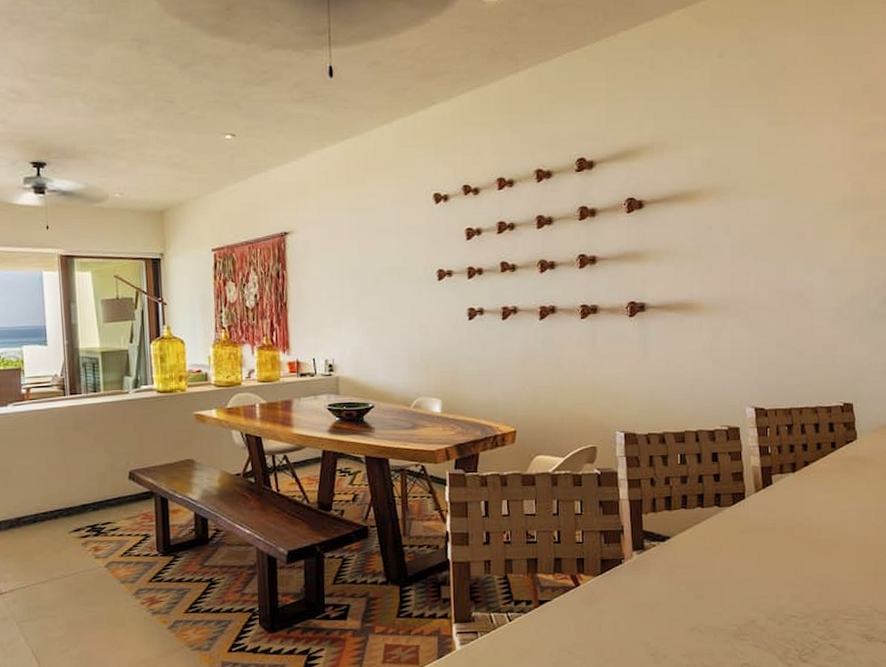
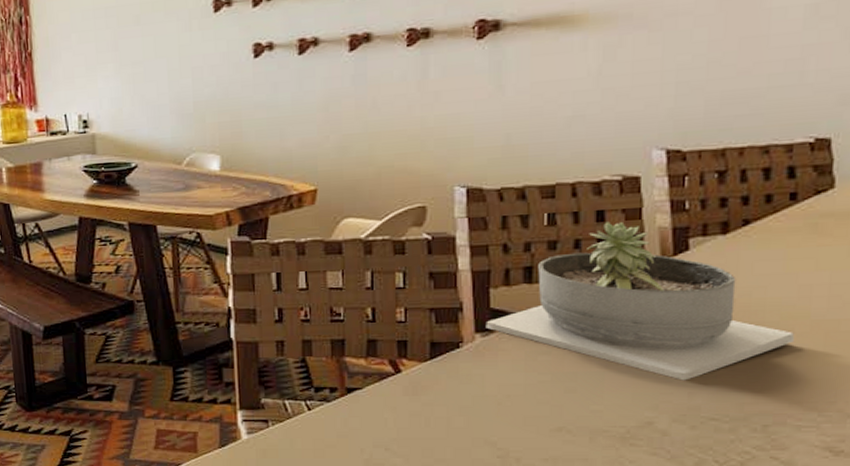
succulent planter: none [640,461,839,586] -> present [485,221,794,381]

